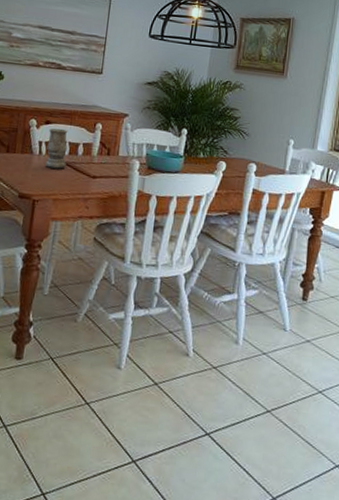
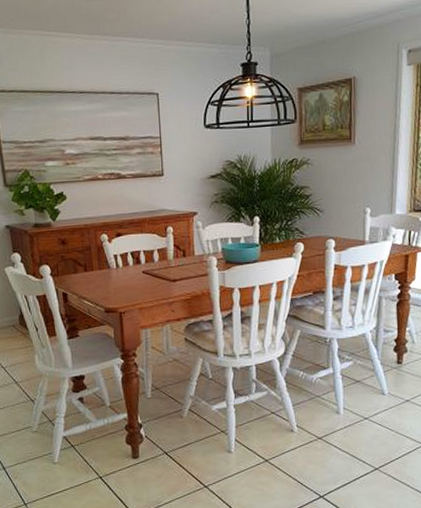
vase: present [46,128,68,169] -> none [121,238,145,279]

